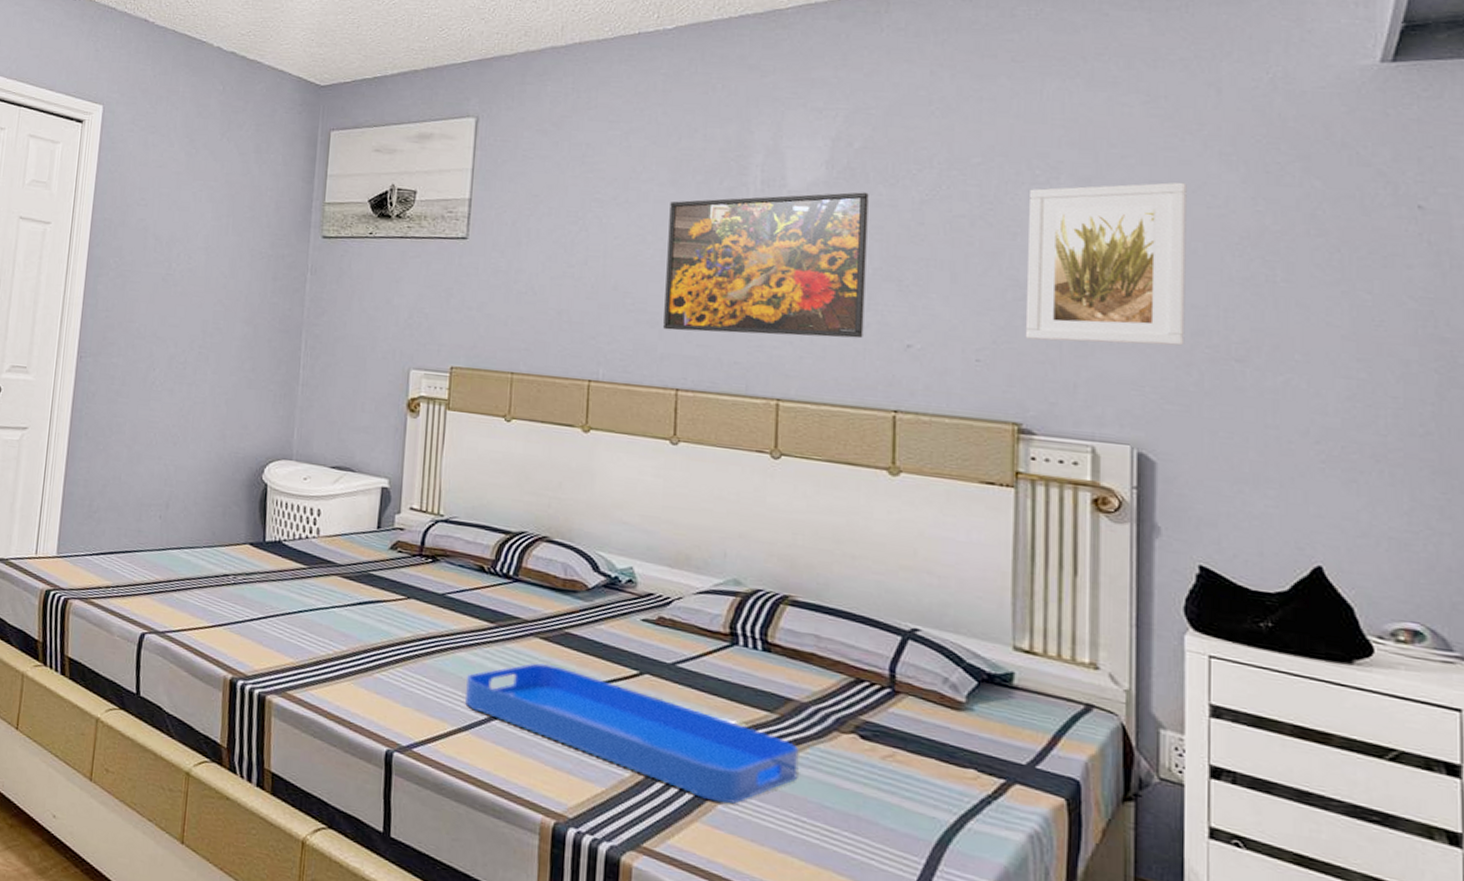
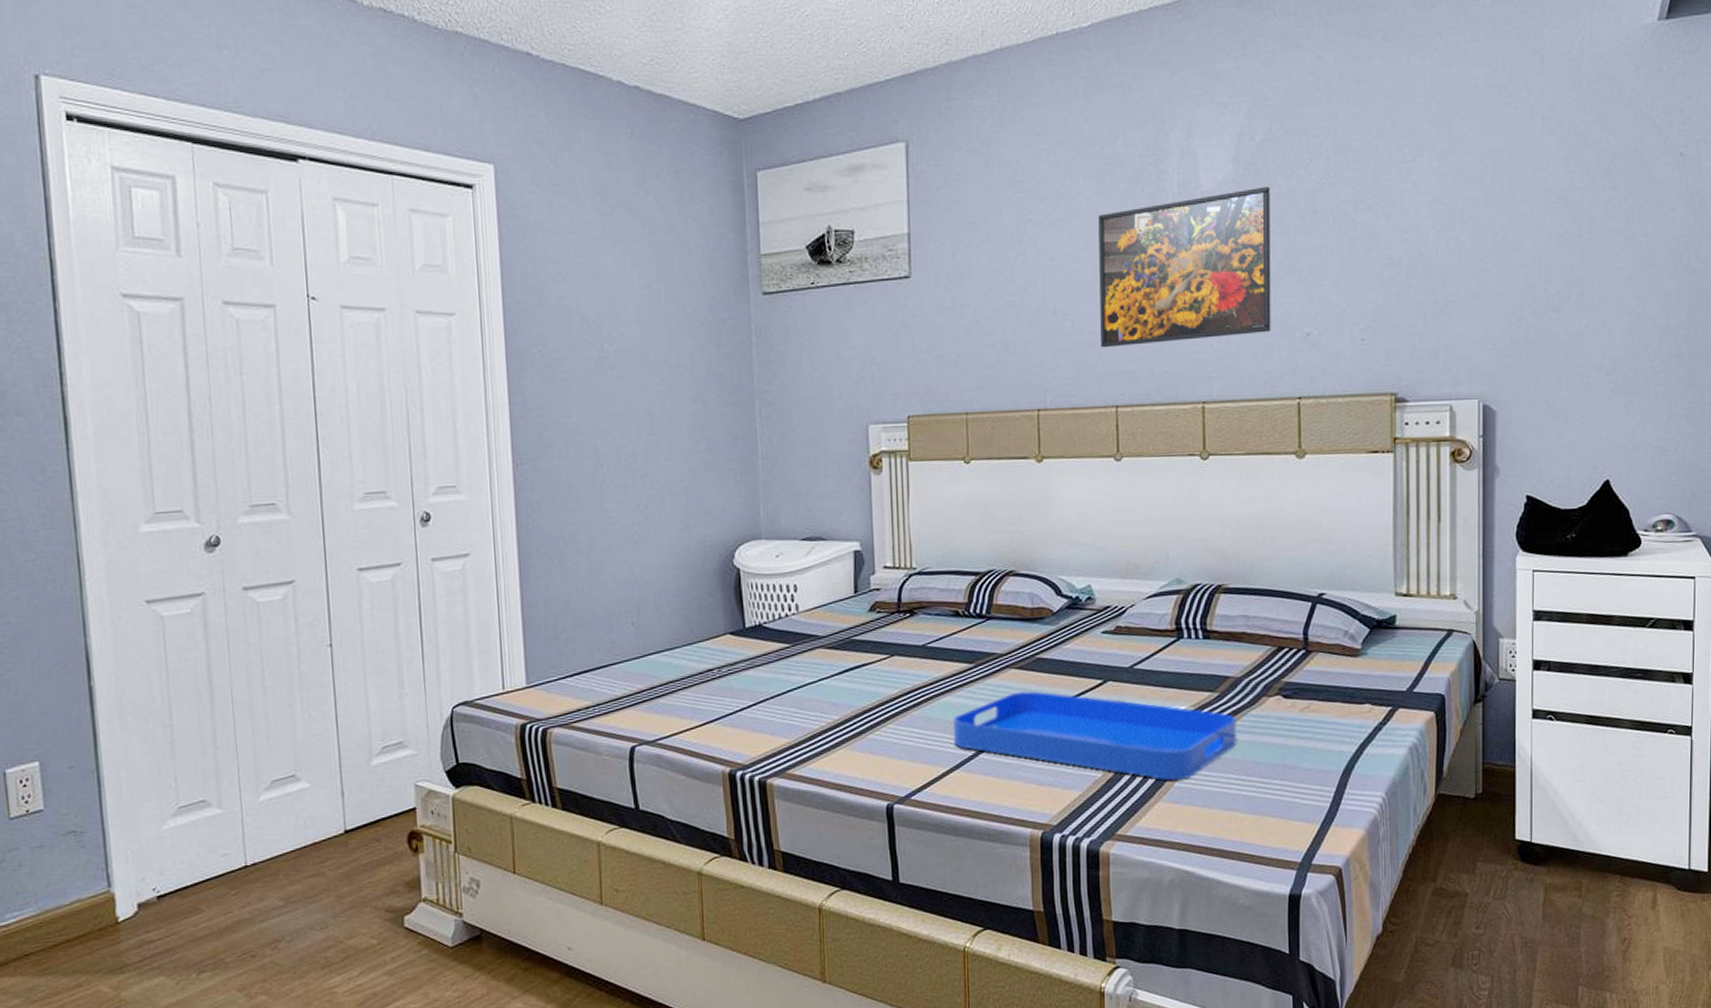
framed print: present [1025,182,1187,346] -> none [1398,149,1518,314]

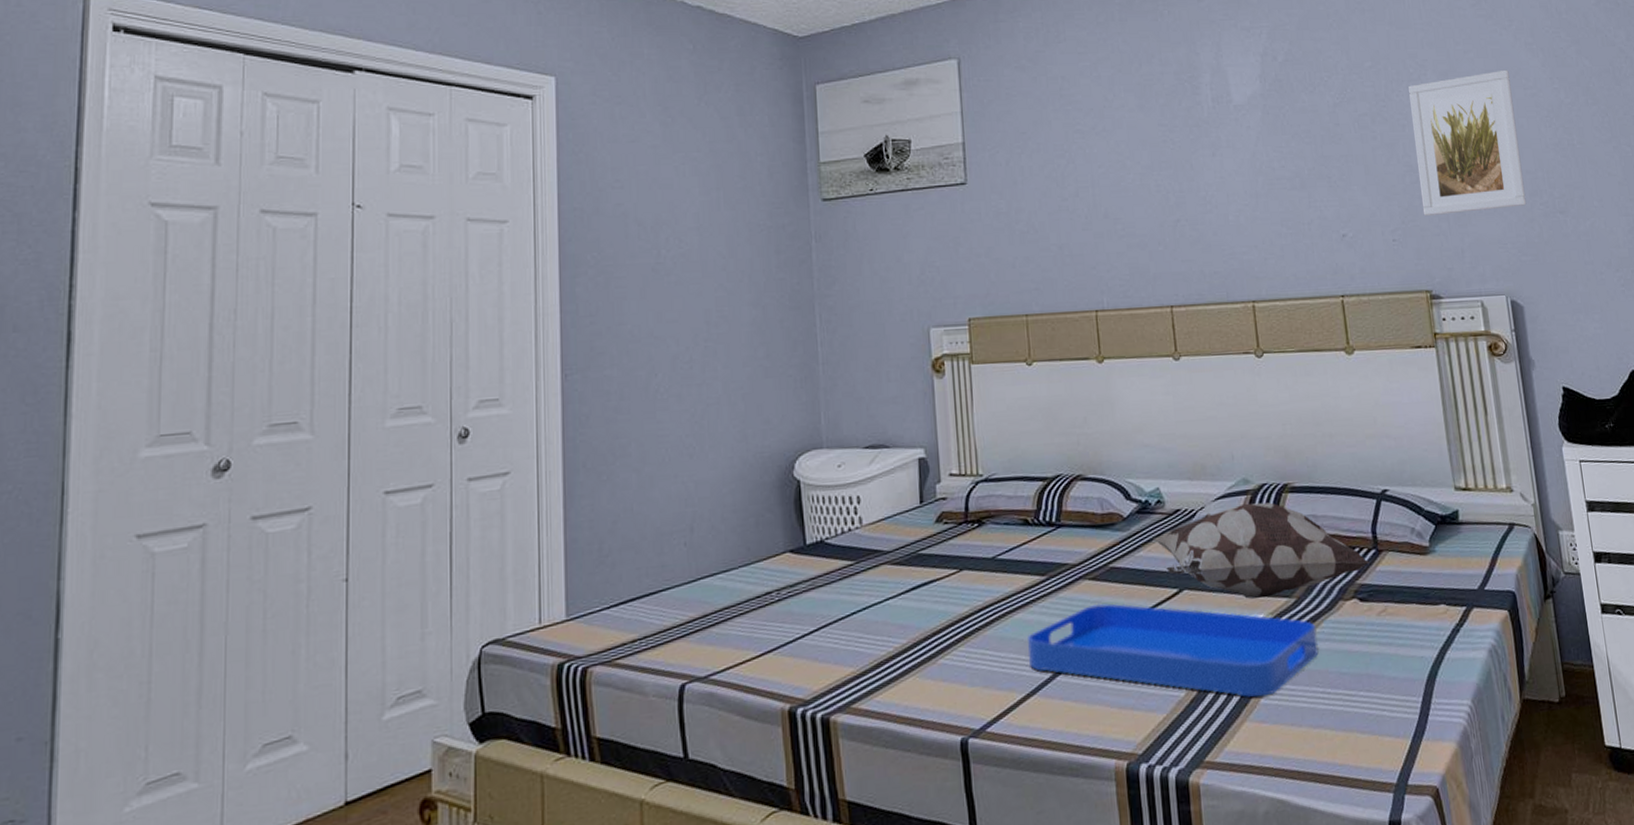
decorative pillow: none [1080,602,1299,692] -> present [1152,502,1371,599]
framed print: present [1098,186,1271,348] -> none [1141,101,1310,250]
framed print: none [1398,149,1518,314] -> present [1408,69,1527,217]

